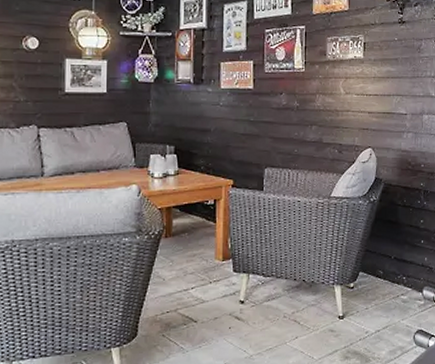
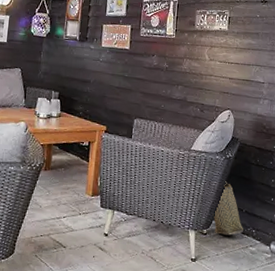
basket: none [359,228,394,286] -> present [213,181,244,235]

